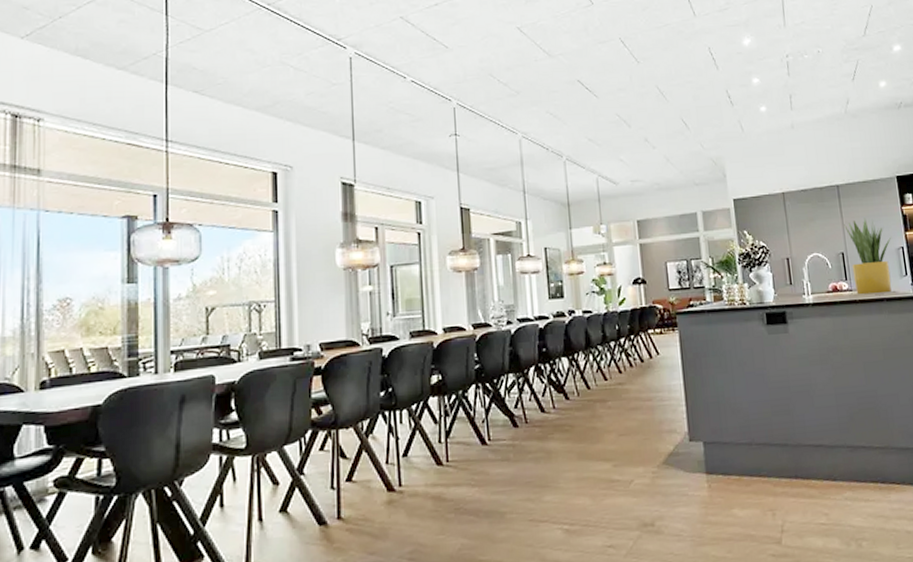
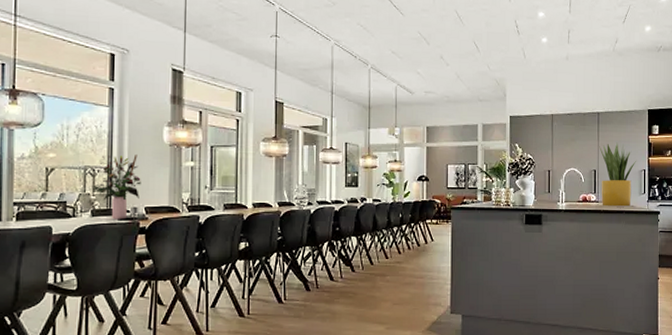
bouquet: none [258,283,314,361] -> present [91,155,141,220]

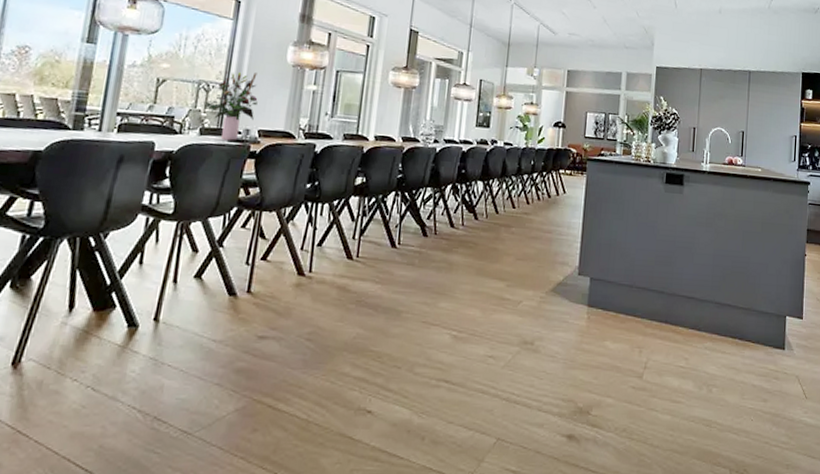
planter: present [599,142,637,207] -> none [748,104,788,174]

